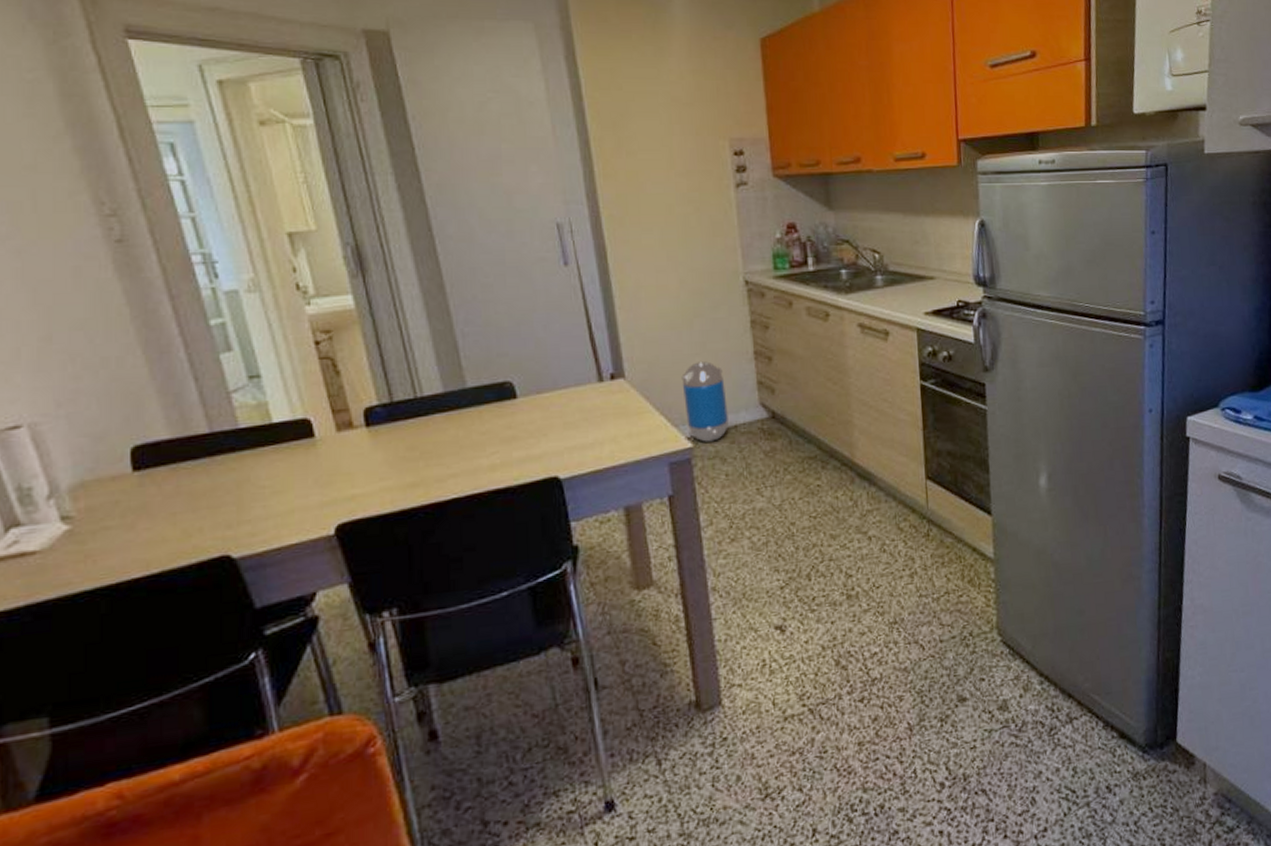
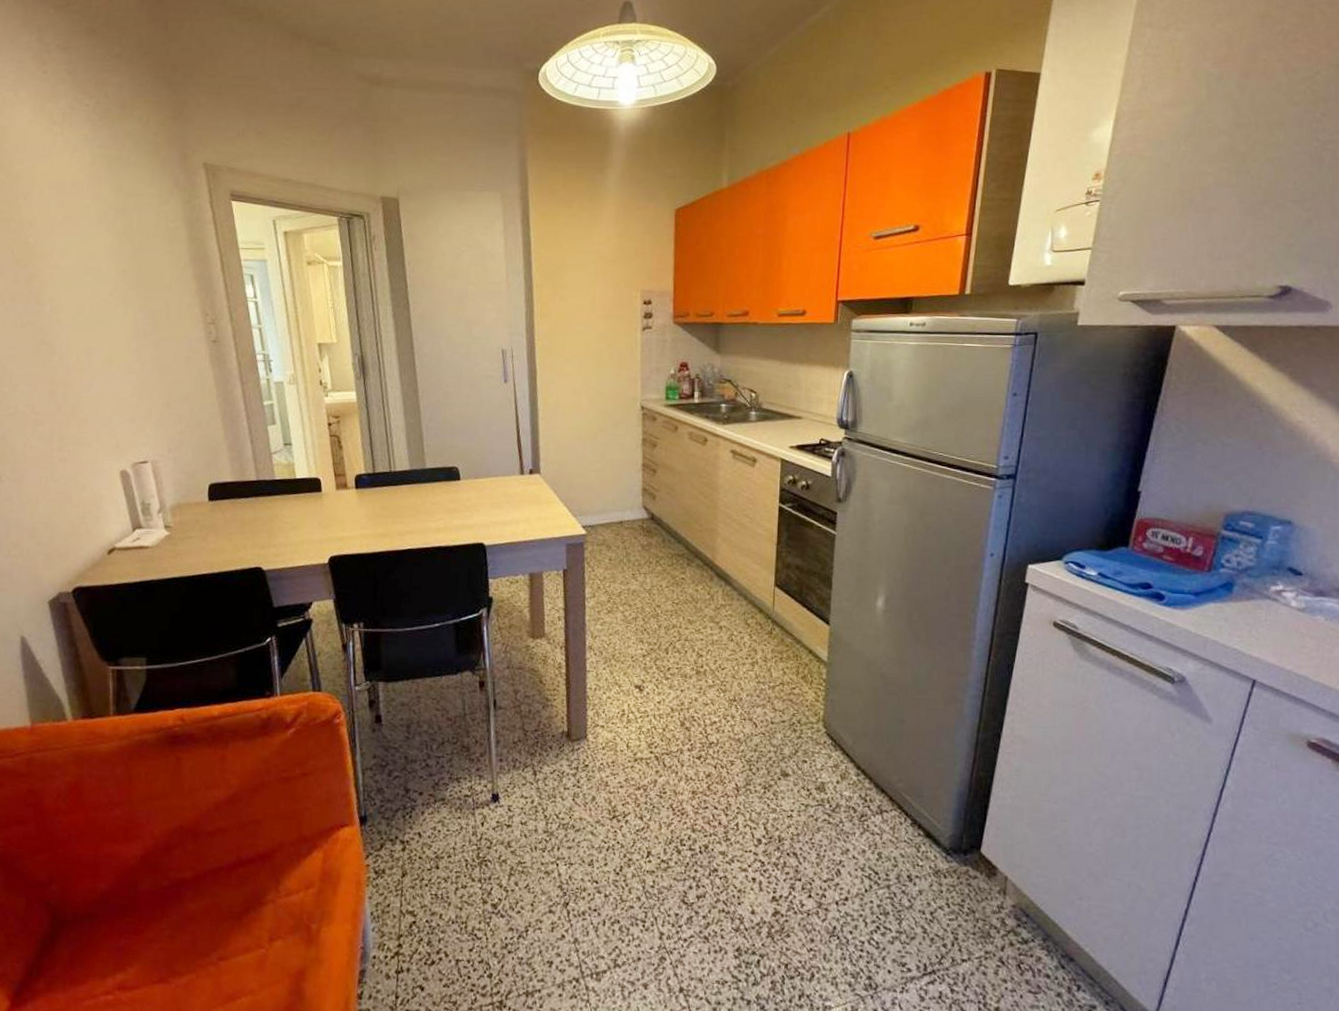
trash can: present [681,361,729,442] -> none [583,467,617,532]

